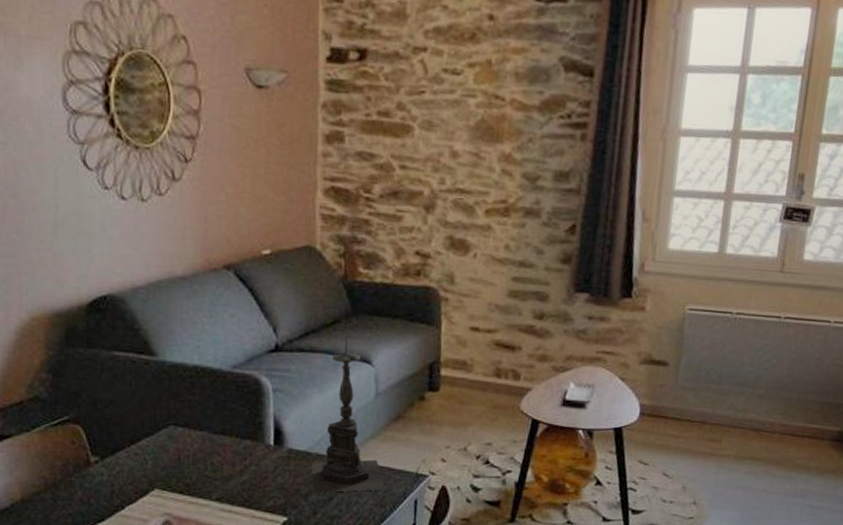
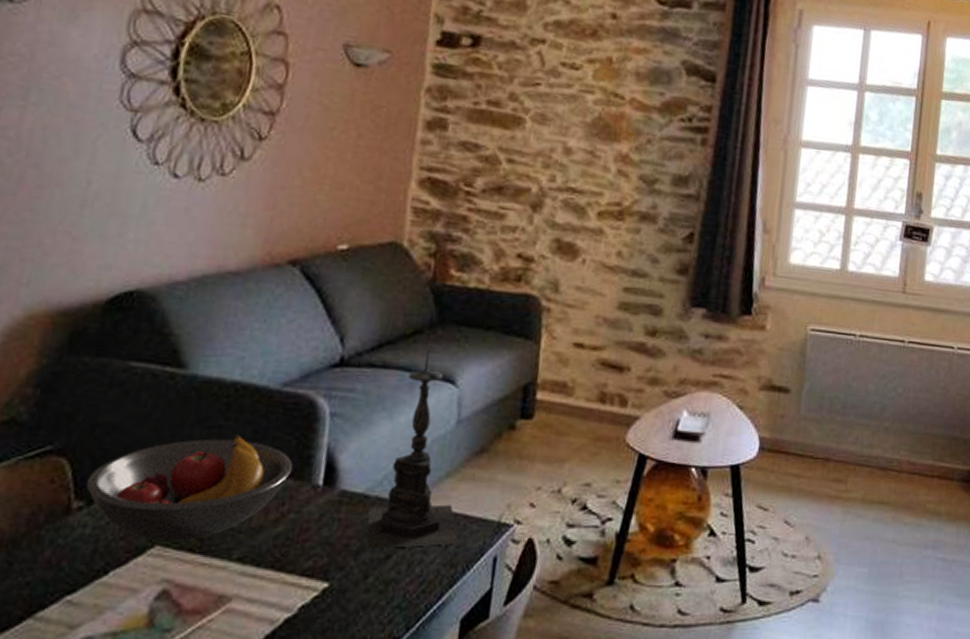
fruit bowl: none [98,406,249,486] -> present [86,434,294,541]

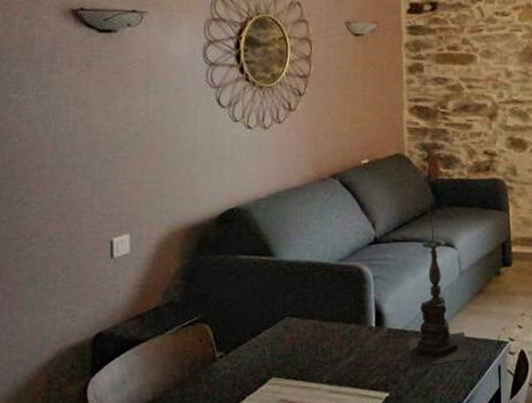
fruit bowl: present [86,434,294,541] -> none [223,297,354,374]

